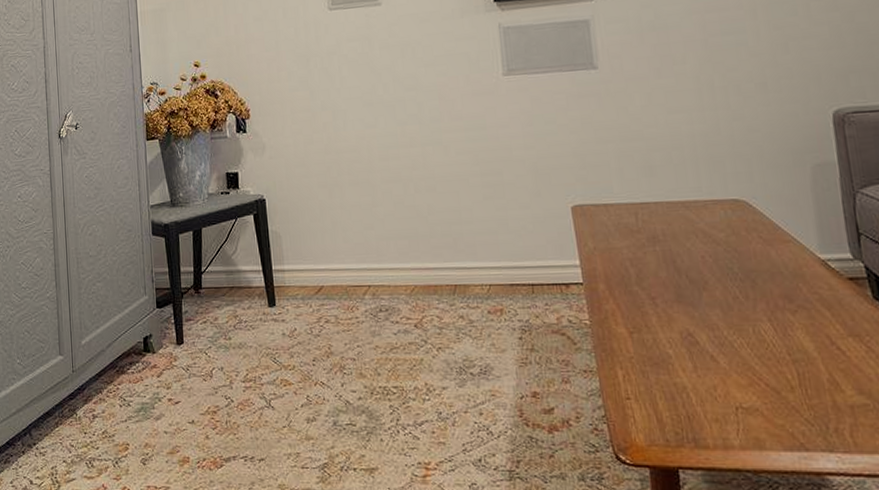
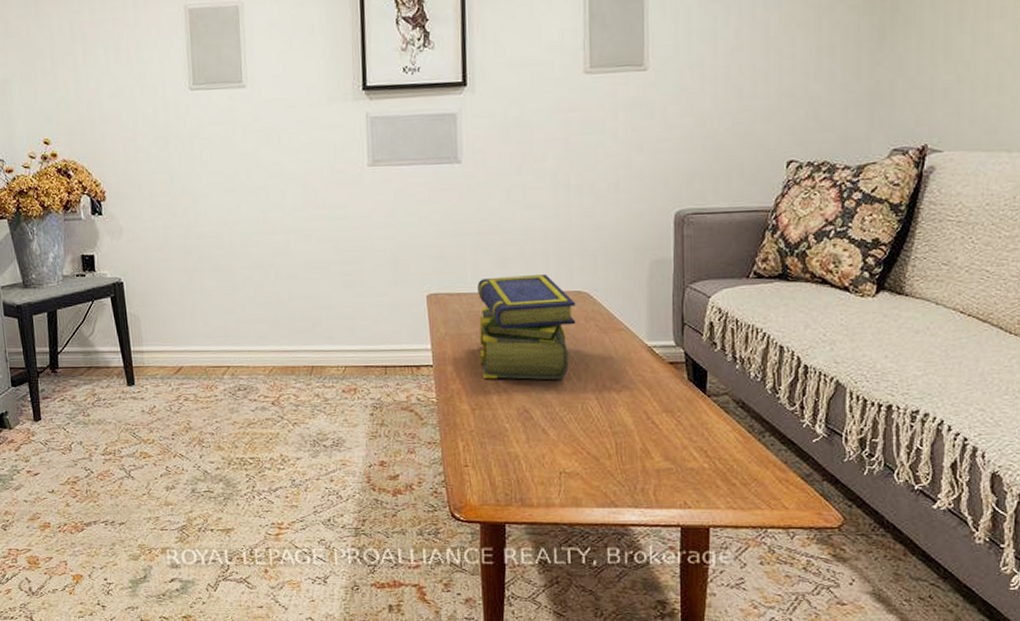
stack of books: none [624,182,737,300] -> present [478,275,576,381]

